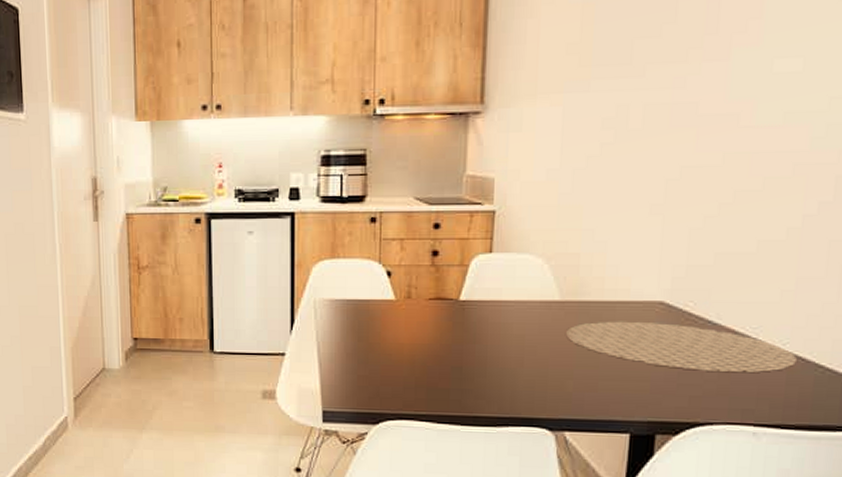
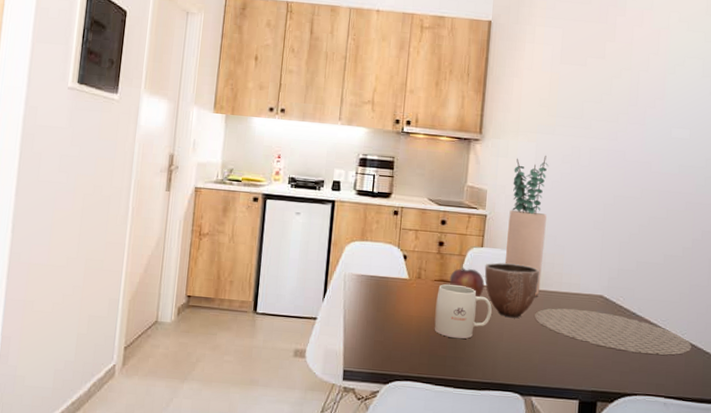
mug: none [432,302,507,368] -> present [434,283,492,339]
fruit: none [448,279,496,315] -> present [449,266,485,297]
decorative bowl: none [495,270,571,337] -> present [484,262,539,318]
vase: none [522,121,583,310] -> present [504,155,549,297]

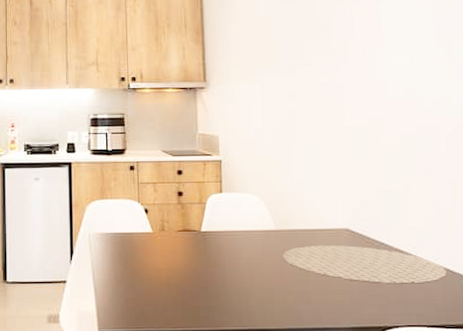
mug: present [434,283,492,339] -> none [182,233,239,288]
fruit: present [449,266,485,297] -> none [193,214,229,243]
decorative bowl: present [484,262,539,318] -> none [226,206,282,260]
vase: present [504,155,549,297] -> none [242,95,285,237]

